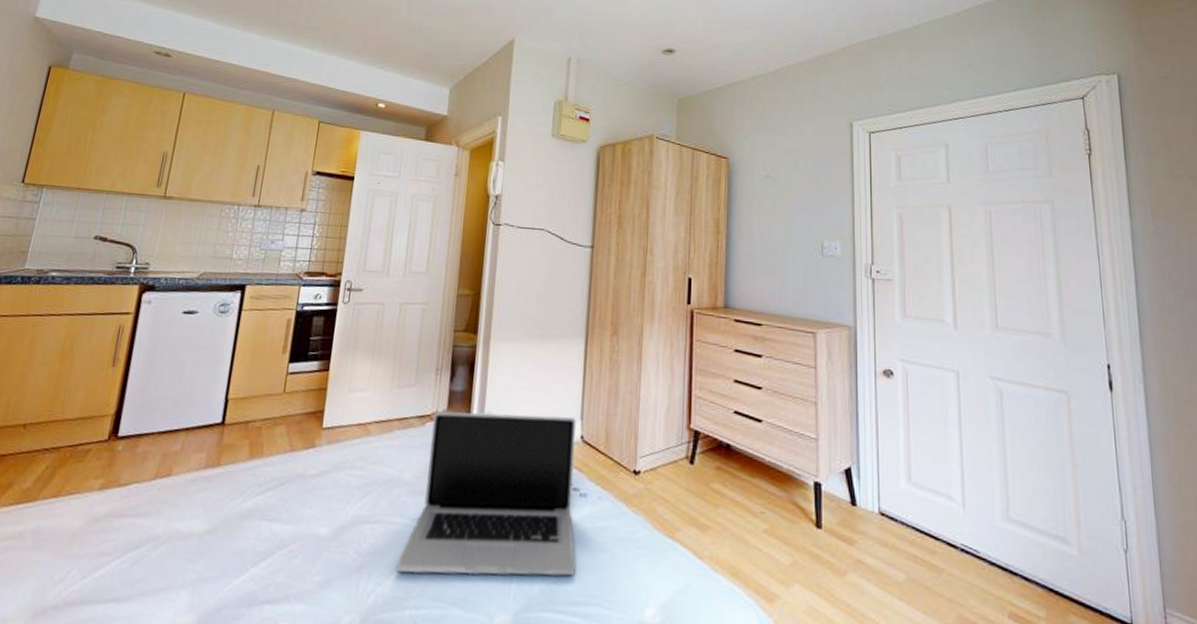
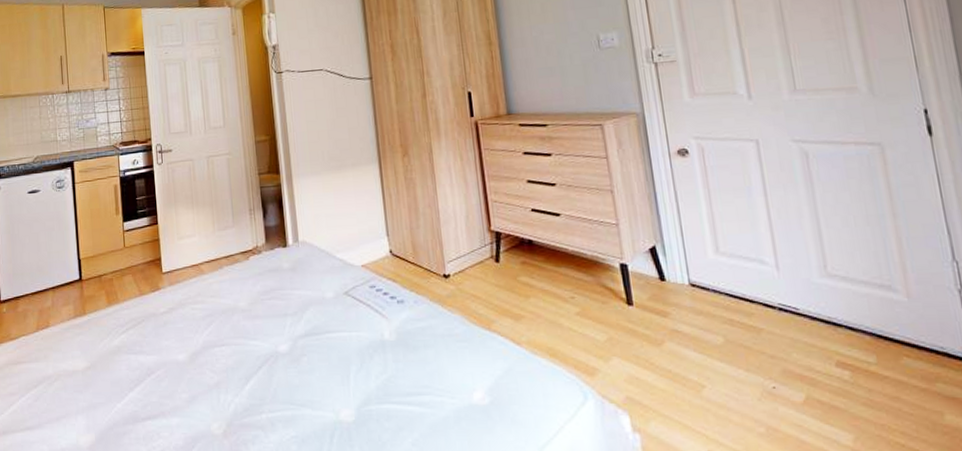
laptop: present [395,411,576,576] -> none [247,234,404,384]

